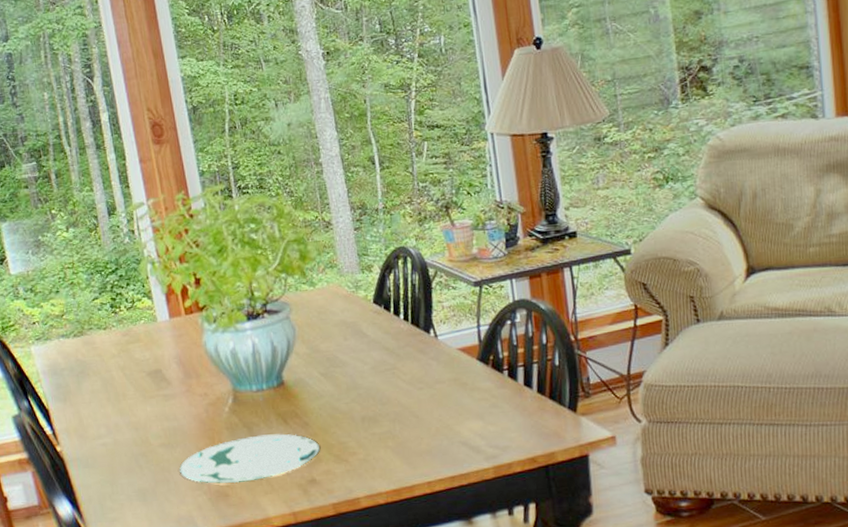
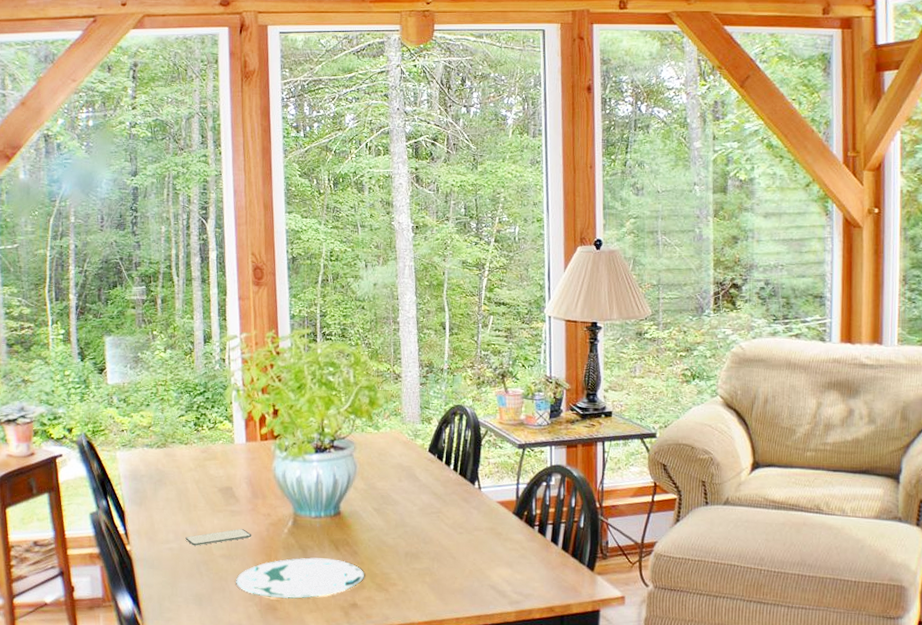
smartphone: none [118,413,191,438] -> present [185,529,252,546]

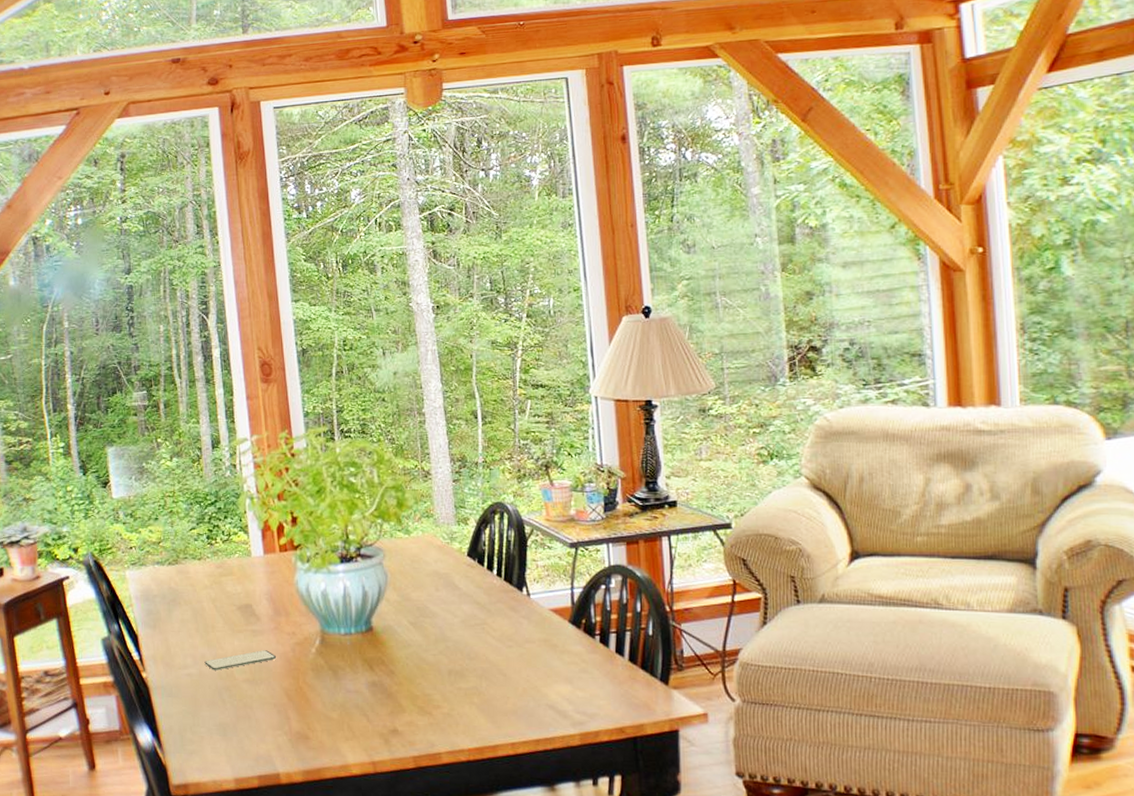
plate: present [236,557,365,599] -> none [262,679,405,727]

